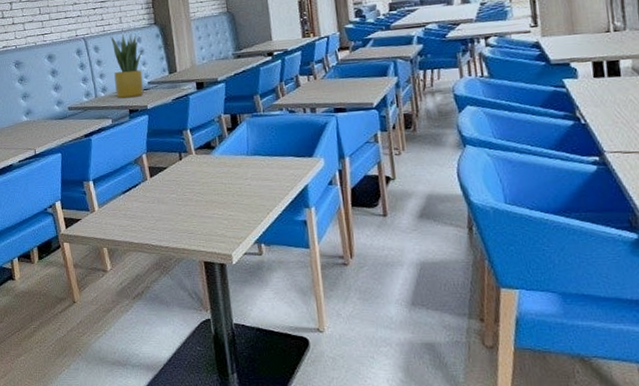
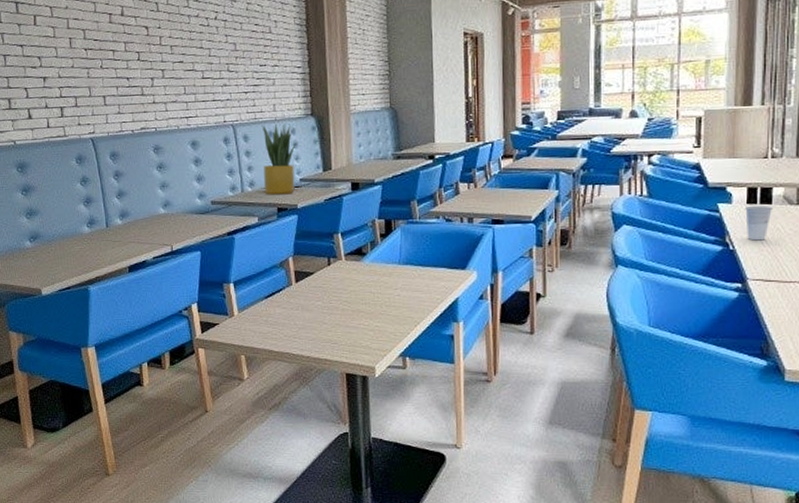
cup: none [592,78,623,114] -> present [745,205,774,241]

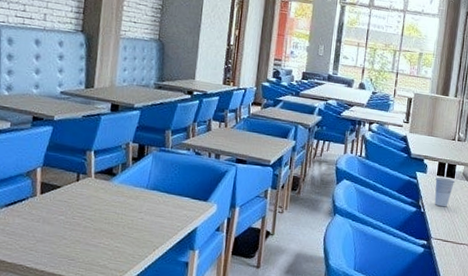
planter: present [261,123,296,195] -> none [22,32,62,105]

